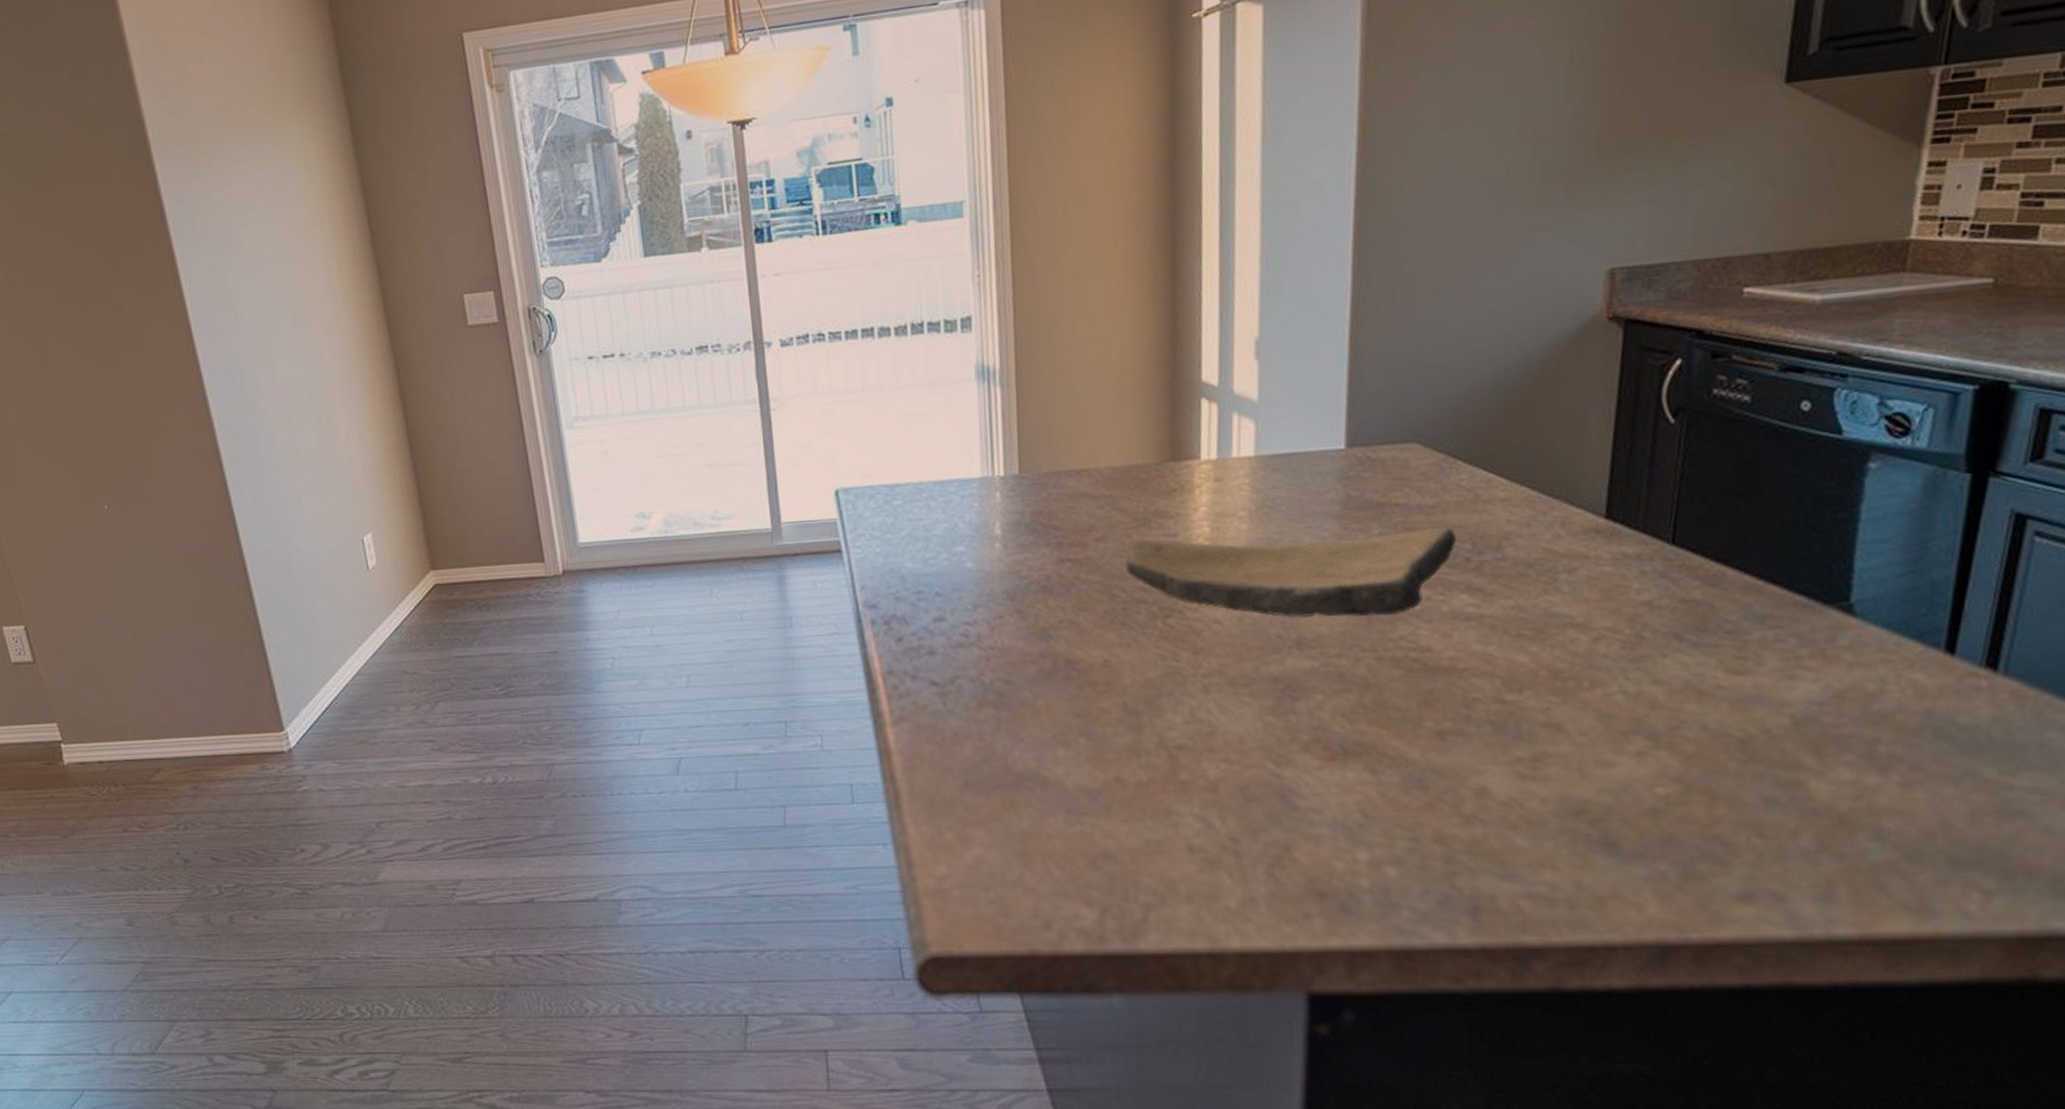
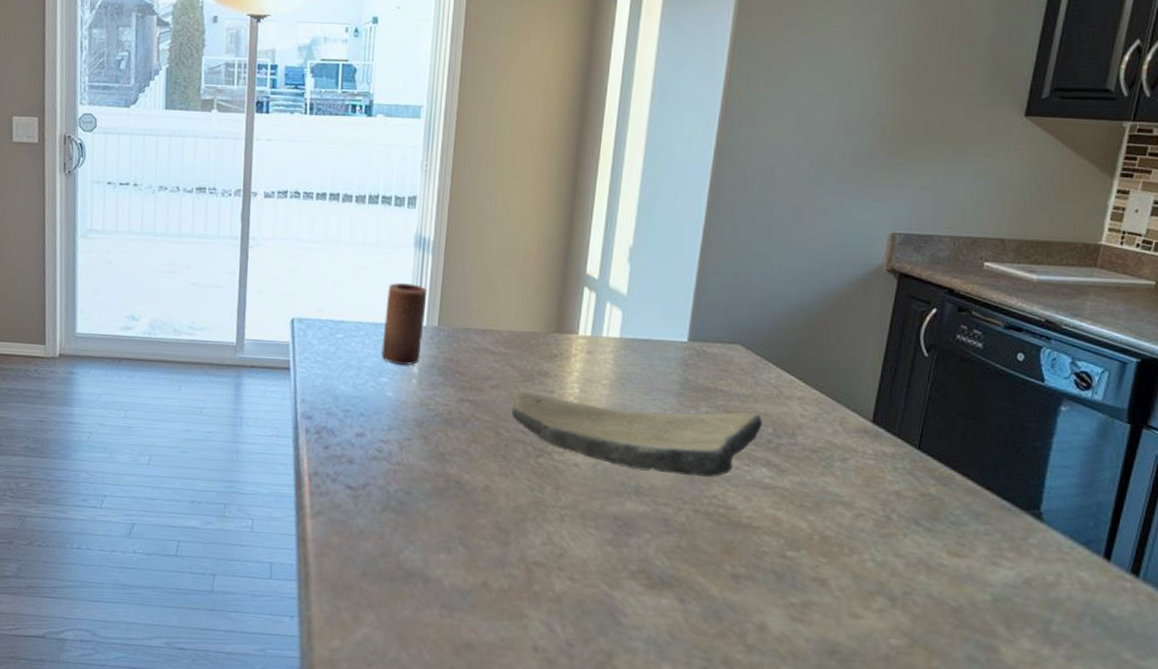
candle: none [950,426,1002,528] -> present [380,282,427,365]

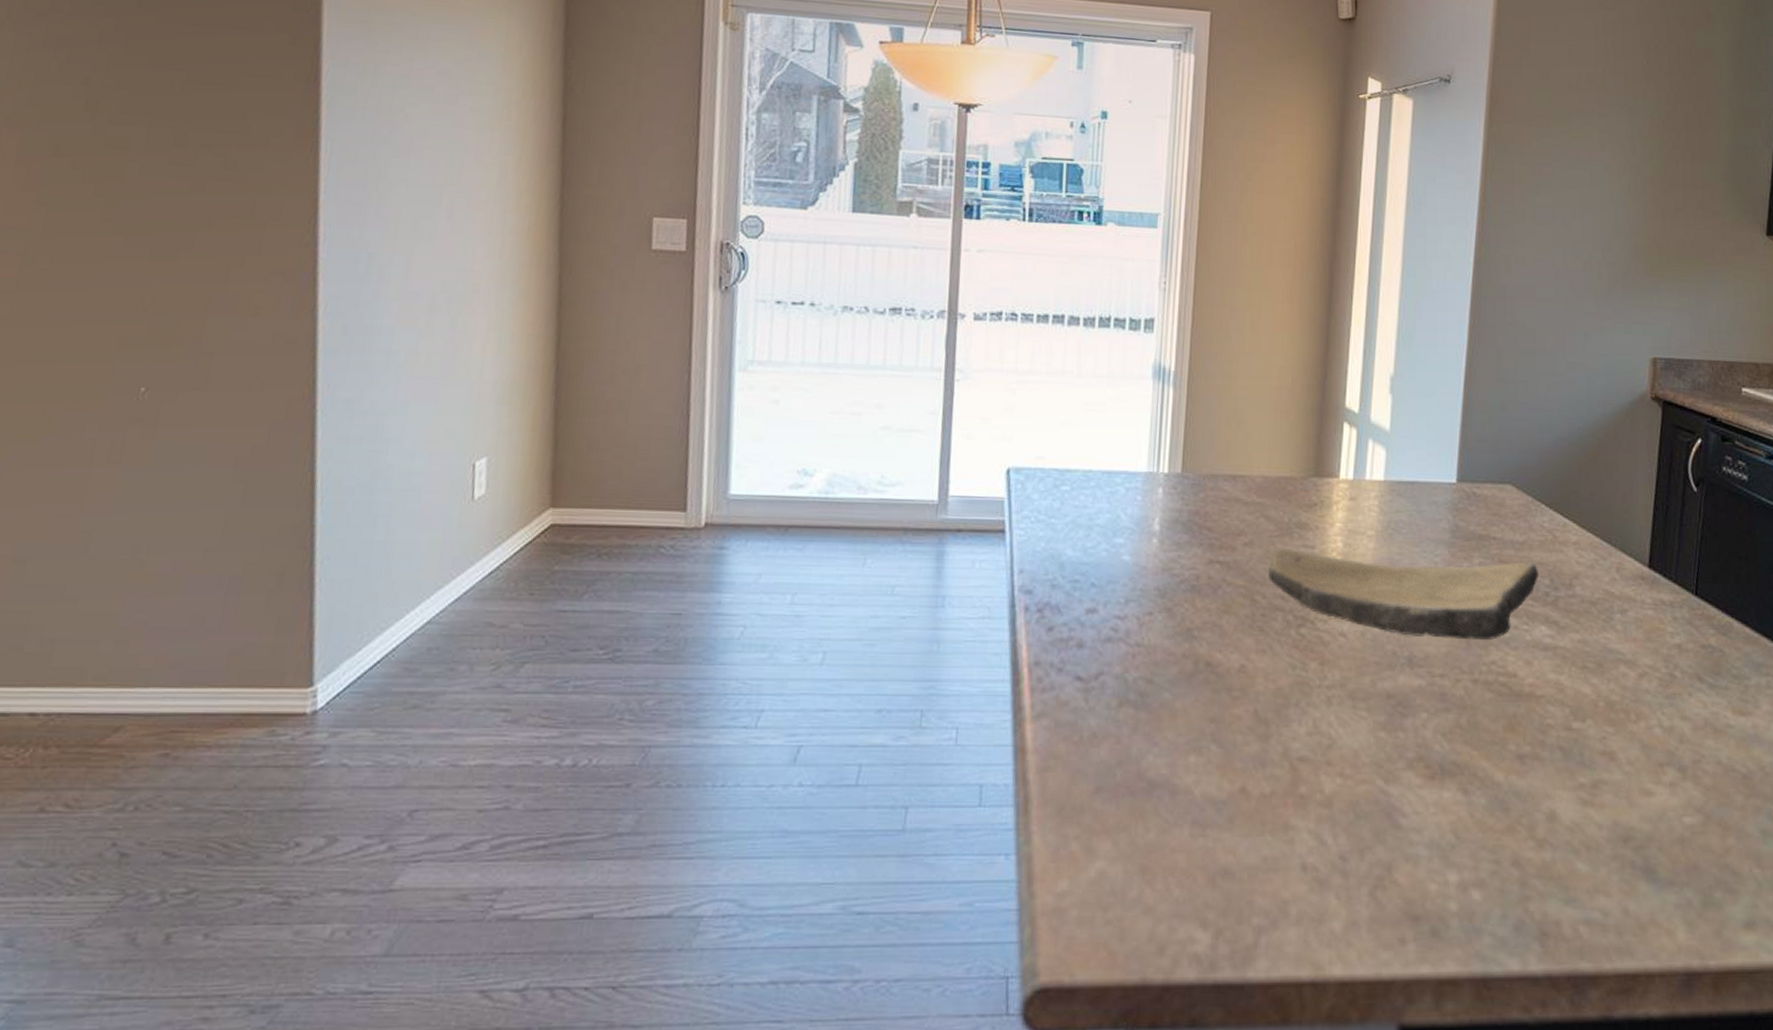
candle: present [380,282,427,365] -> none [1115,421,1168,521]

